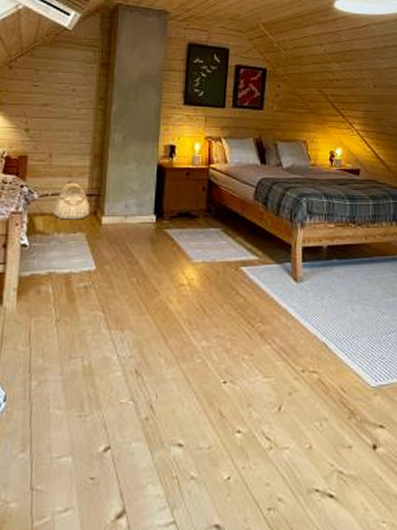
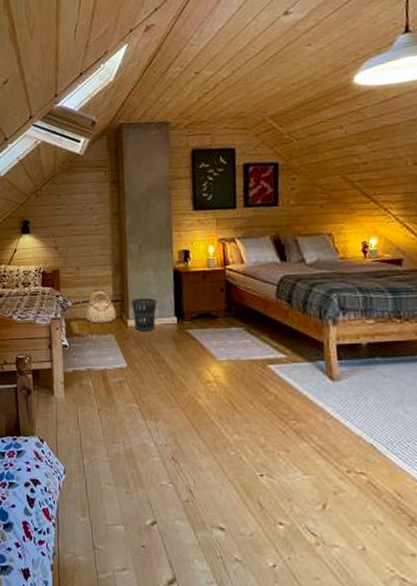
wastebasket: none [109,194,137,230] -> present [131,298,158,331]

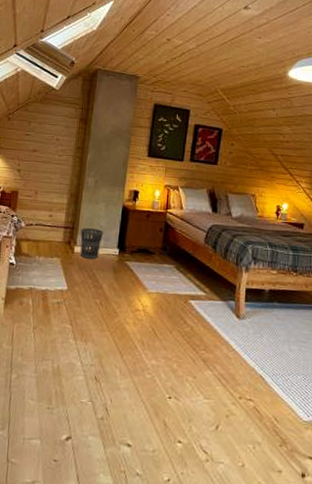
basket: present [84,290,117,324] -> none [35,216,66,247]

